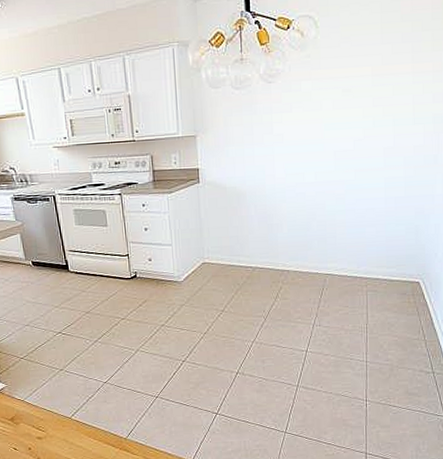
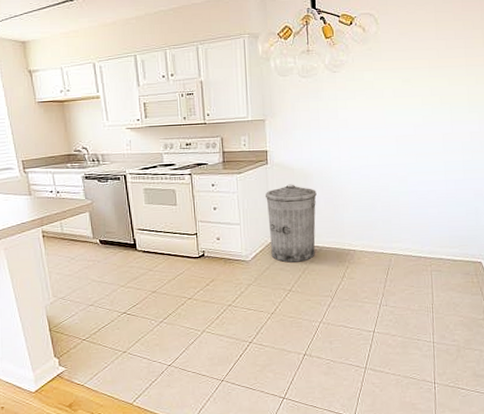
trash can: none [196,203,250,283] -> present [265,184,317,263]

